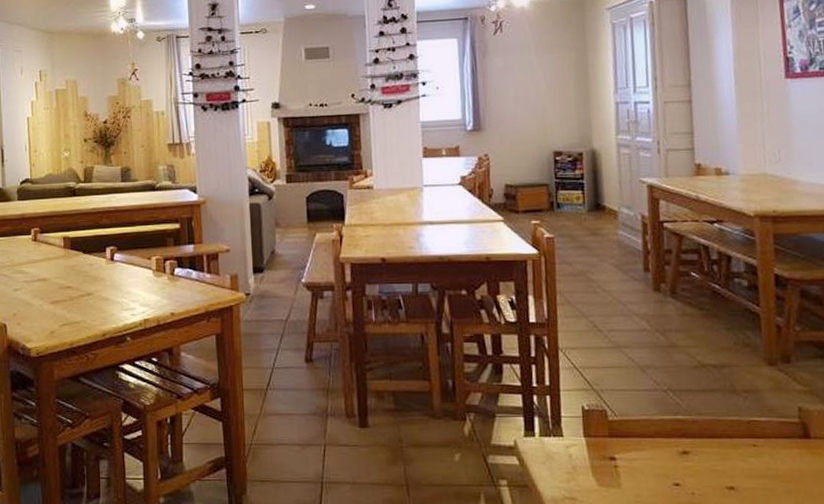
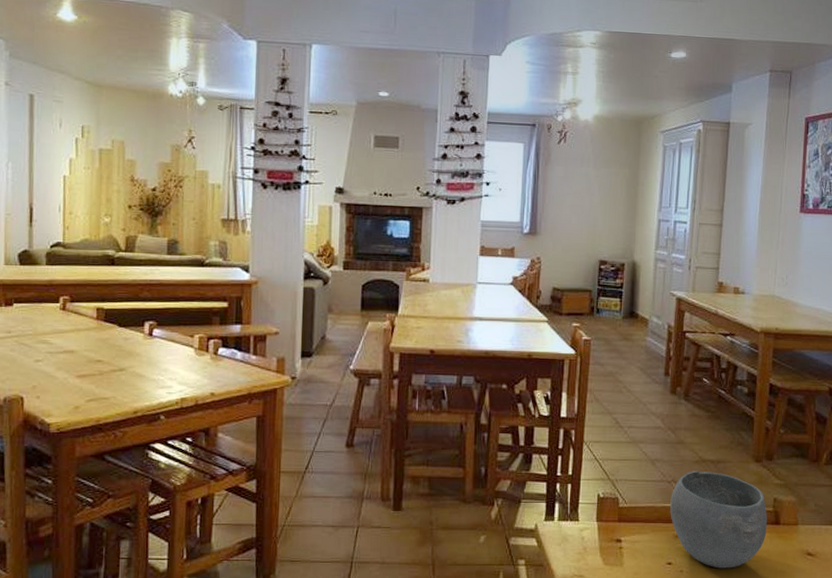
bowl: none [668,377,795,491] -> present [670,470,767,569]

